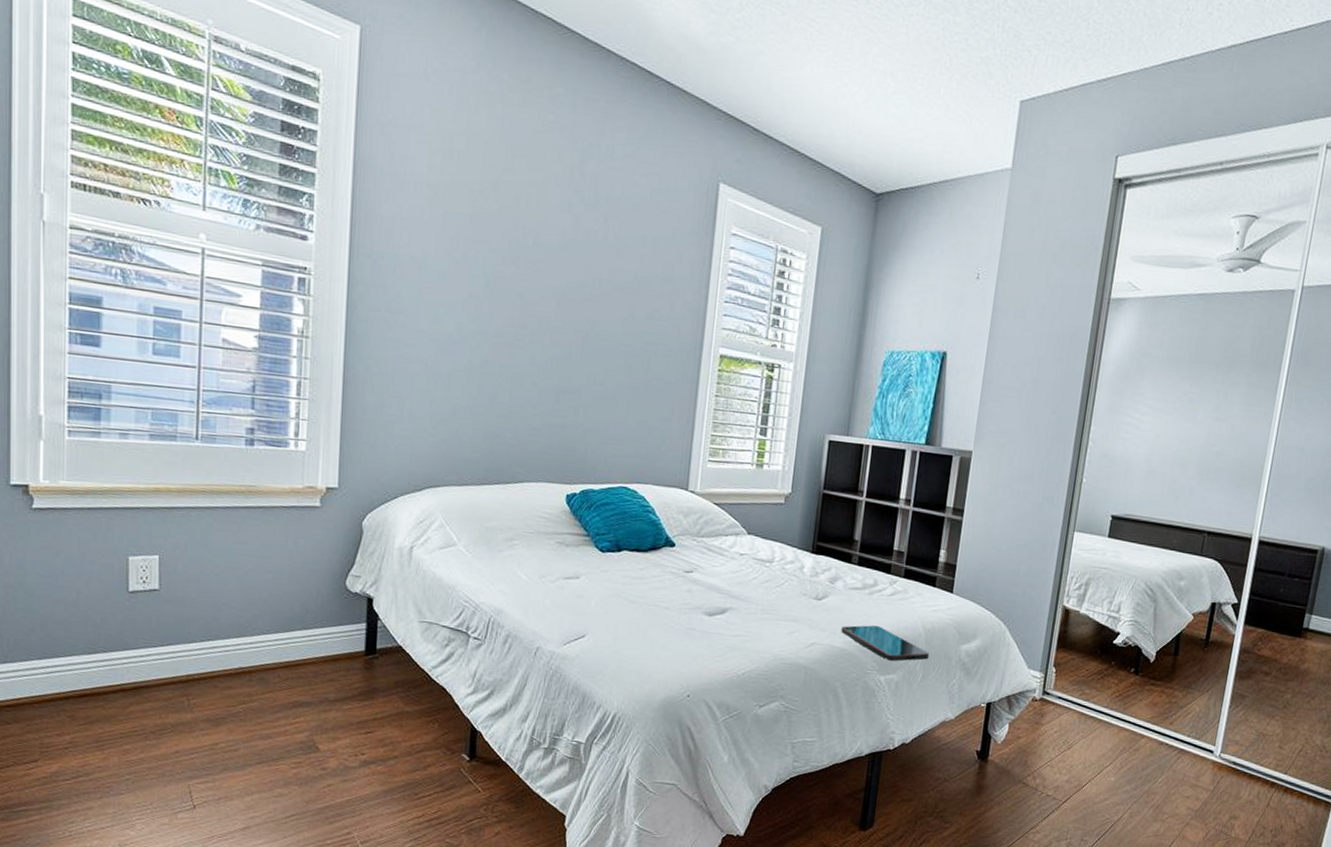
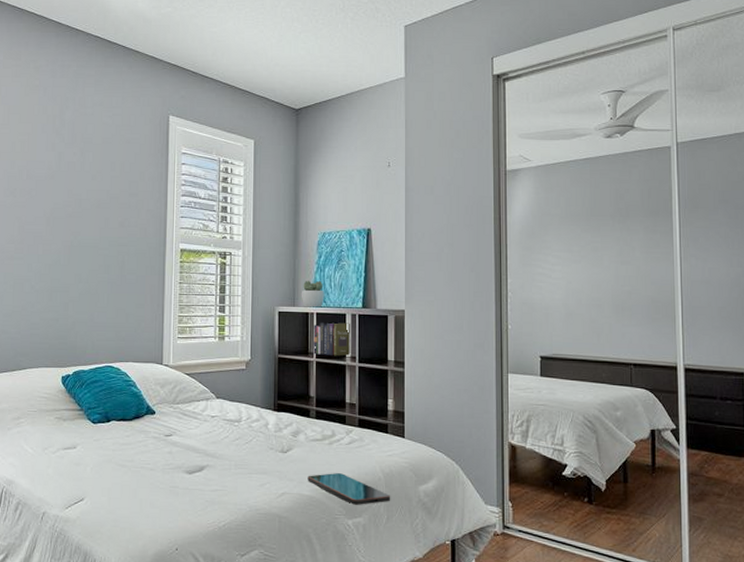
succulent plant: none [856,406,885,440] -> present [301,280,325,308]
books: none [864,457,909,498] -> present [313,322,350,356]

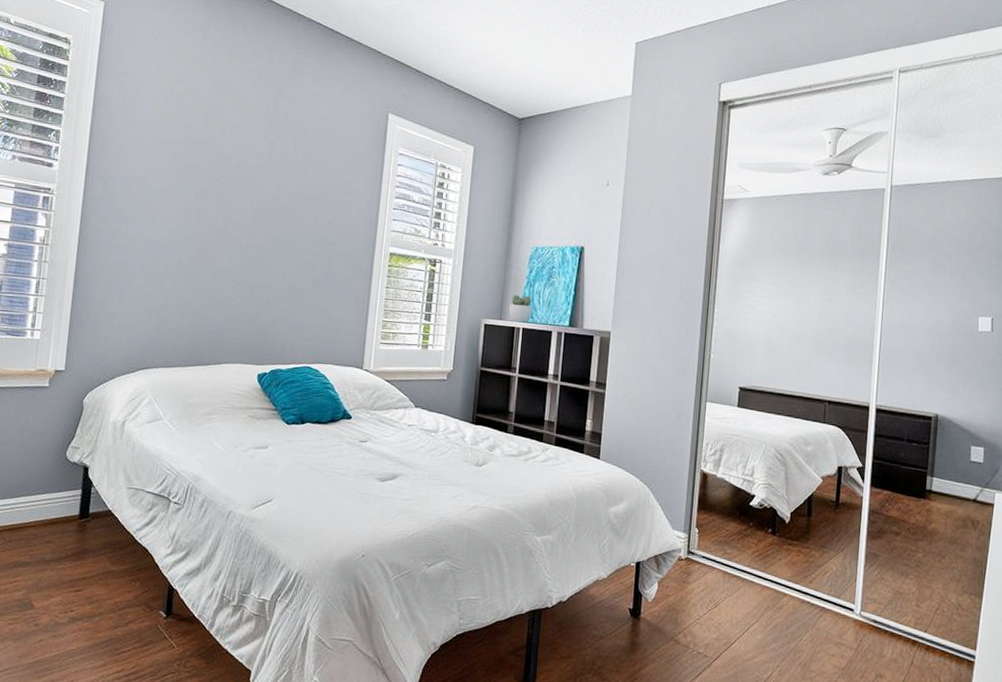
phone: present [307,473,391,505] -> none [500,489,581,523]
books: present [313,322,350,356] -> none [516,338,555,374]

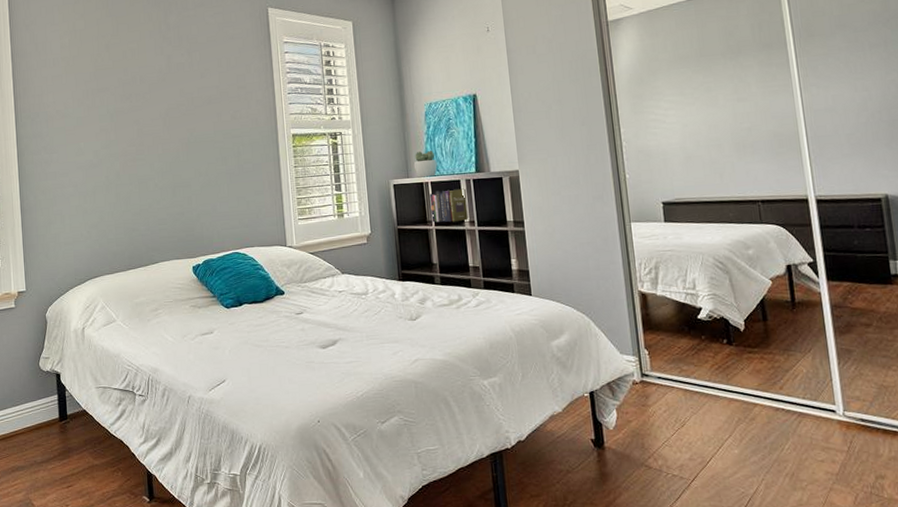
books: none [516,338,555,374] -> present [429,188,468,223]

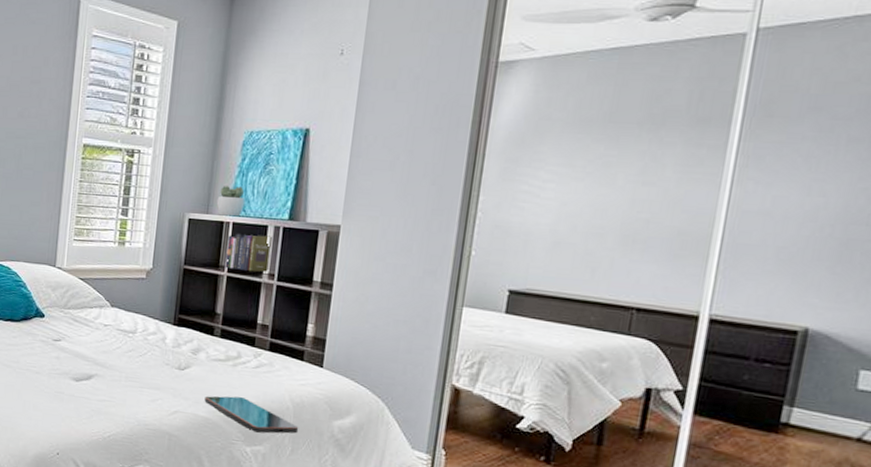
phone: none [439,335,525,365] -> present [204,396,299,434]

